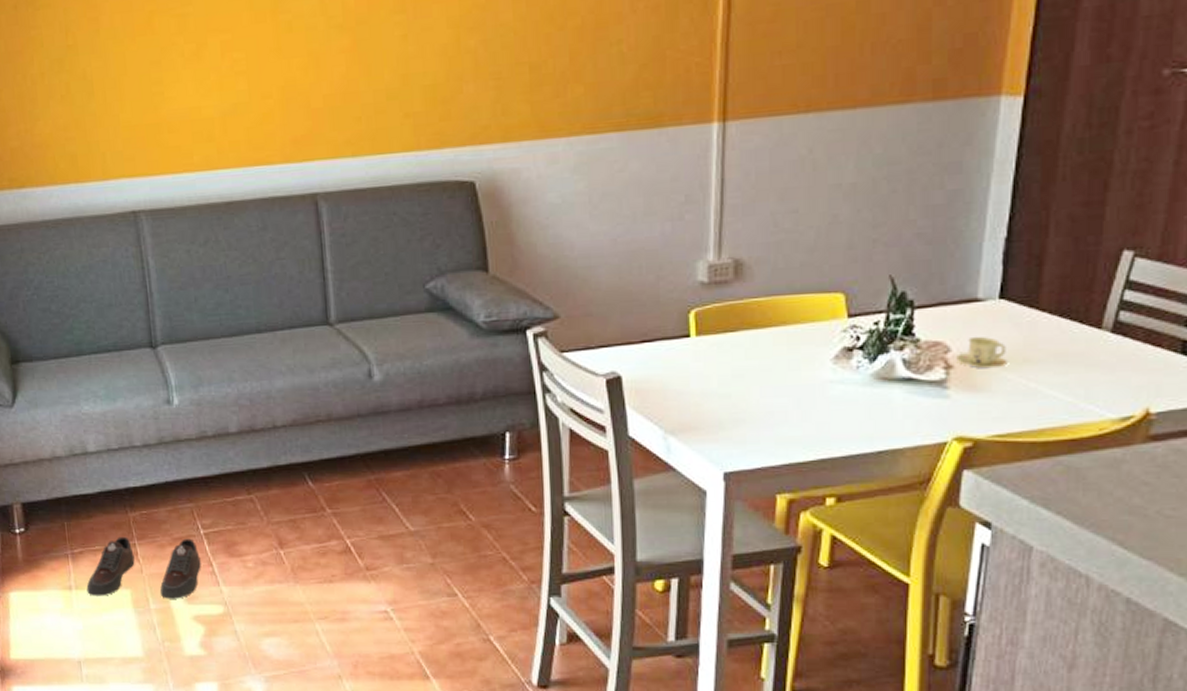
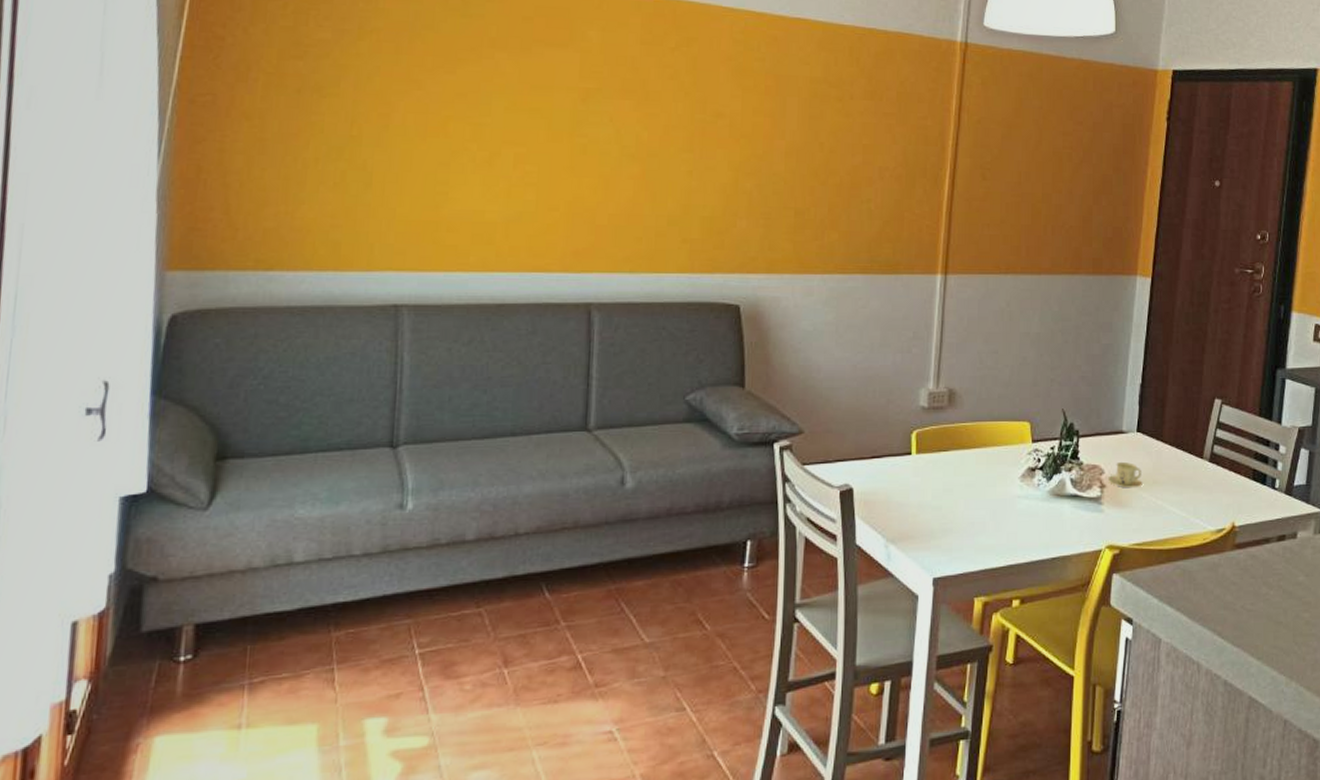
shoe: present [86,536,201,599] -> none [261,660,411,735]

